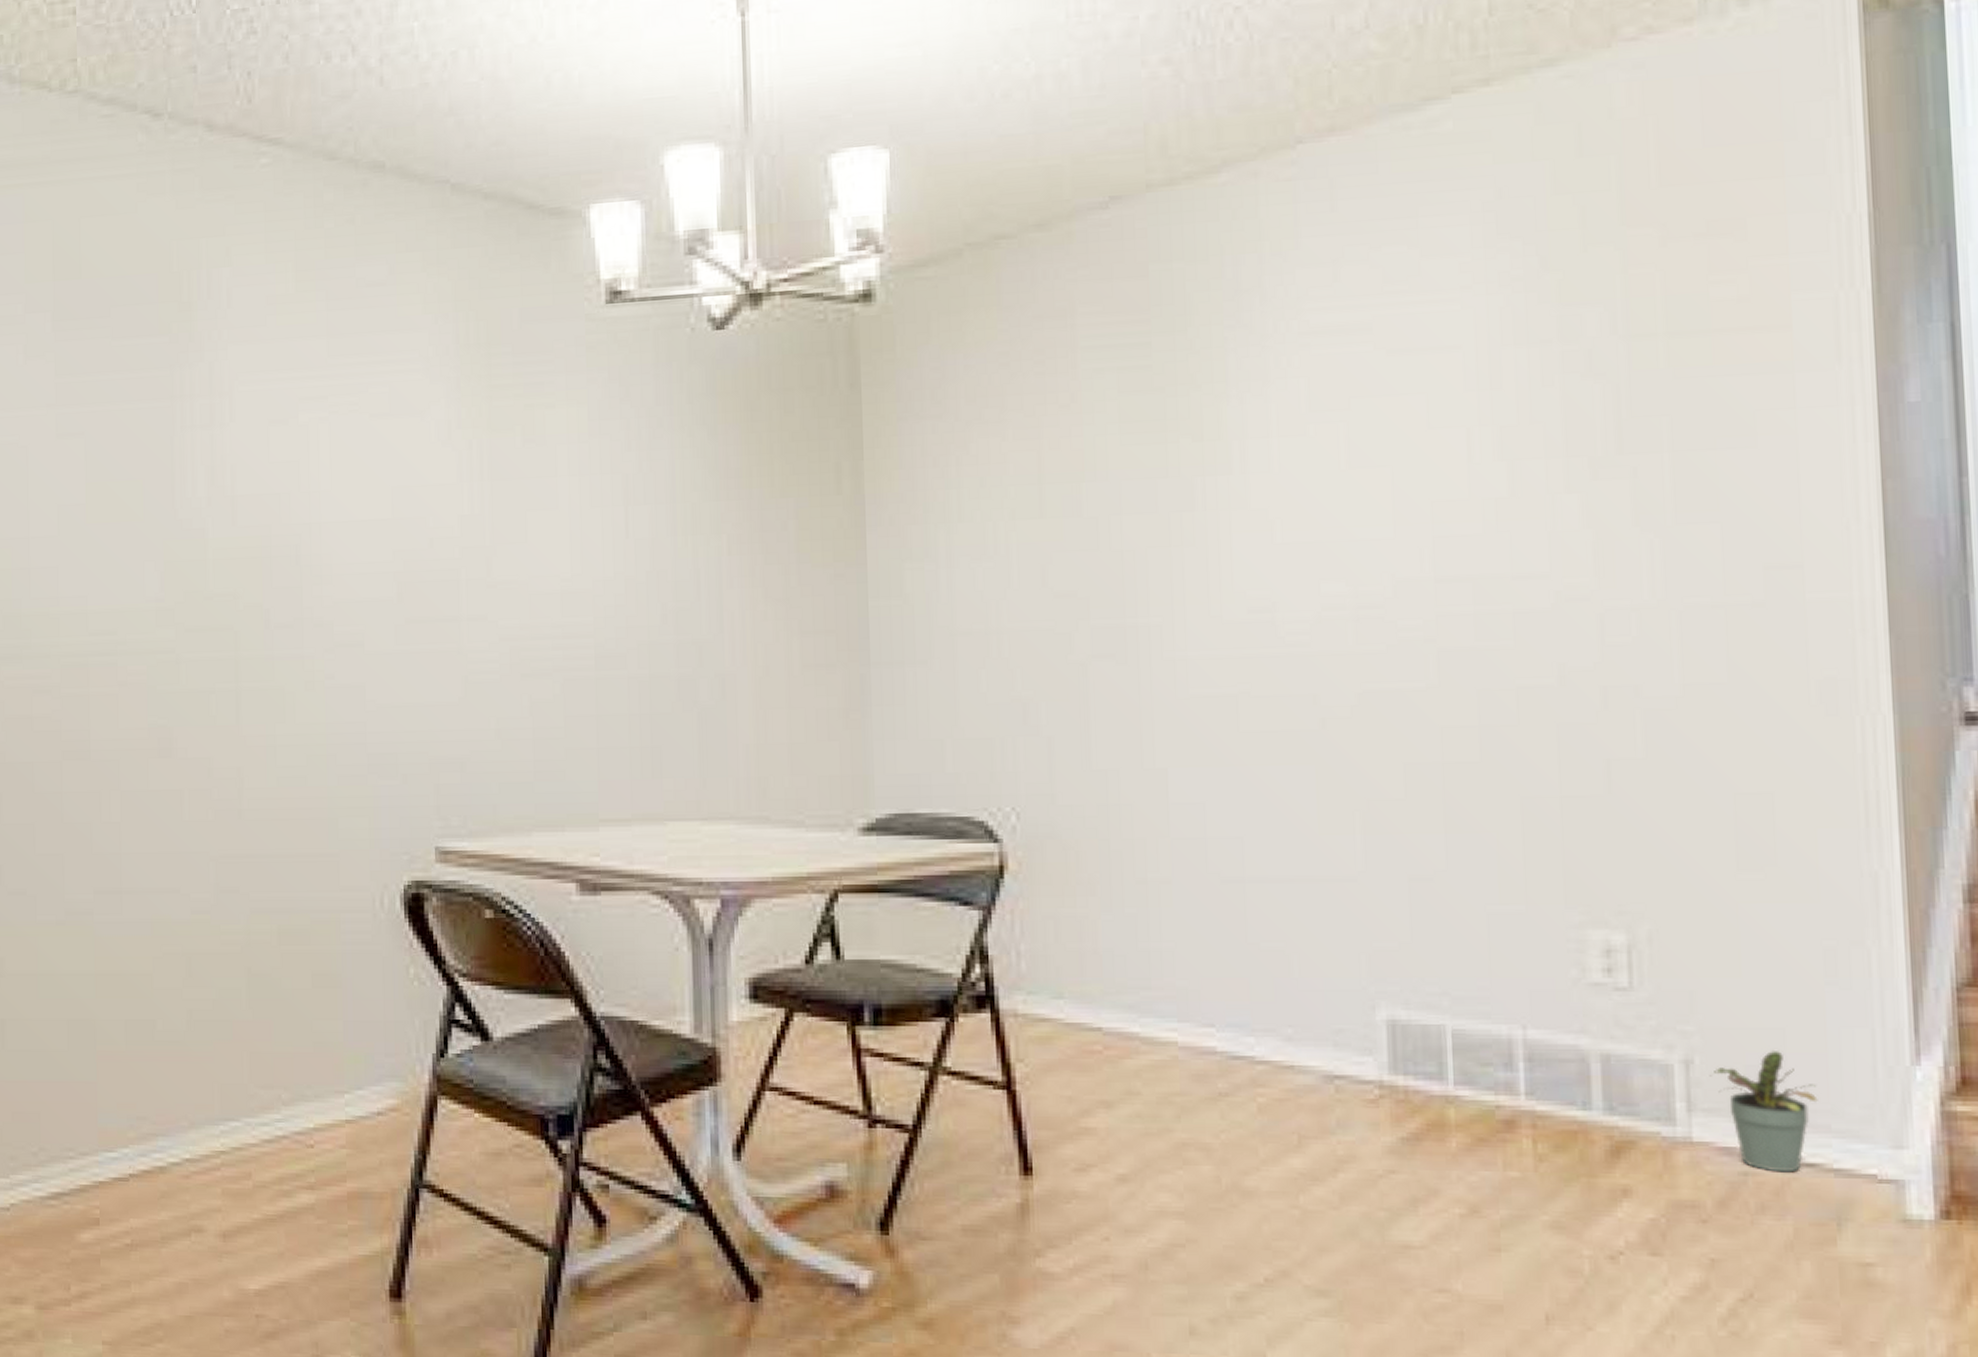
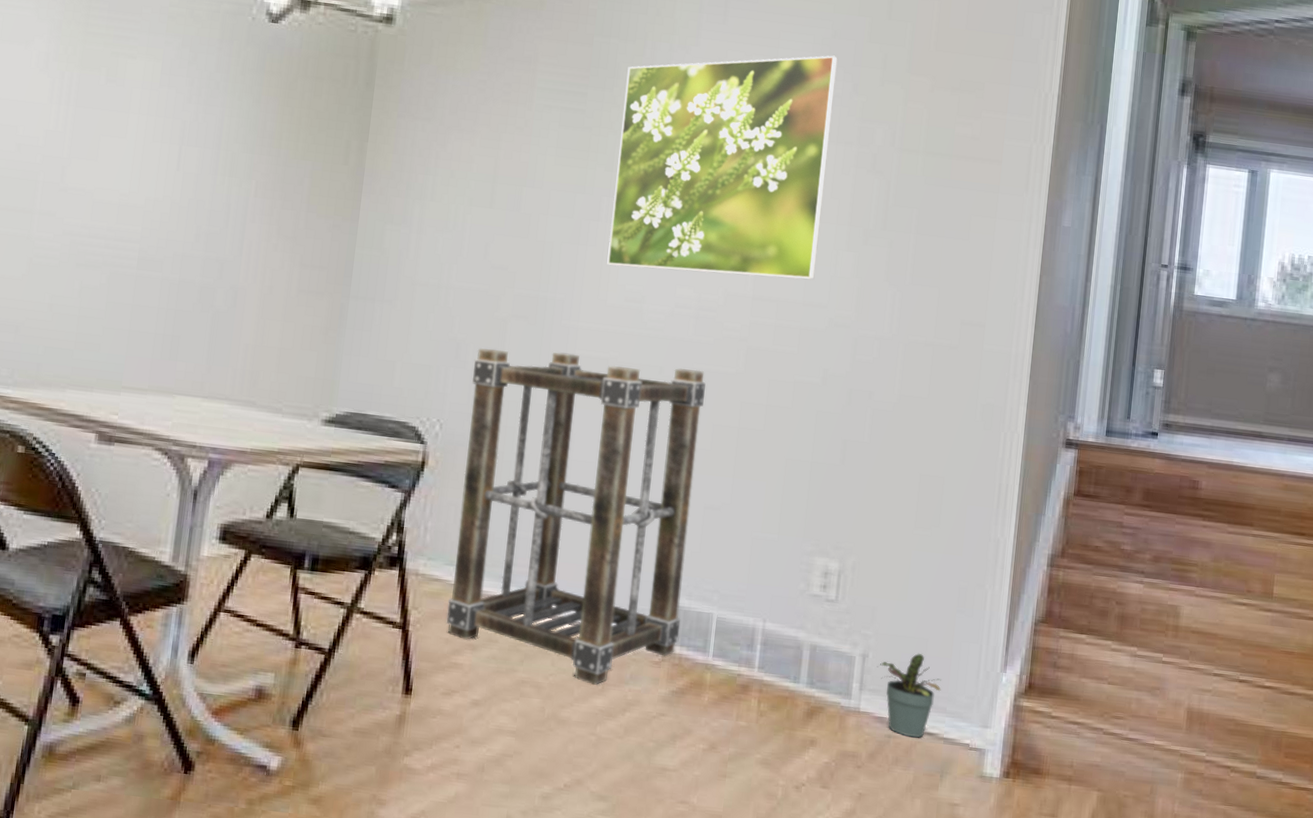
shelving unit: none [1049,691,1400,1139] -> present [446,347,706,685]
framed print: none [1203,223,1524,567] -> present [607,55,838,280]

